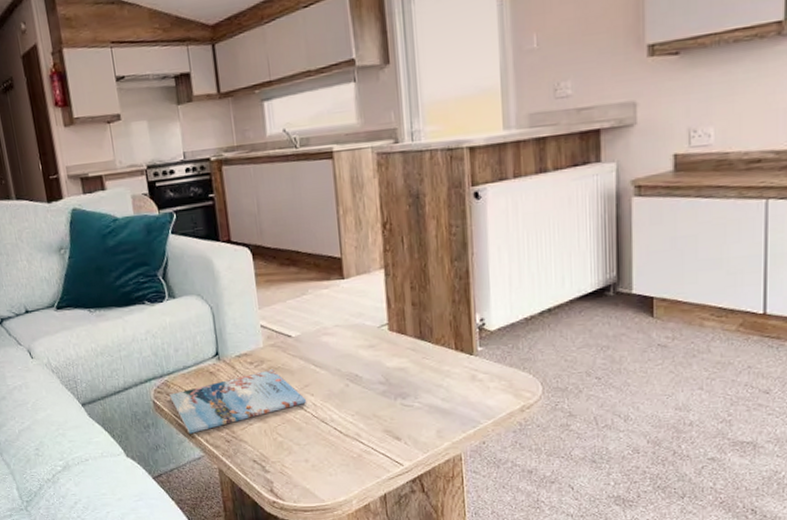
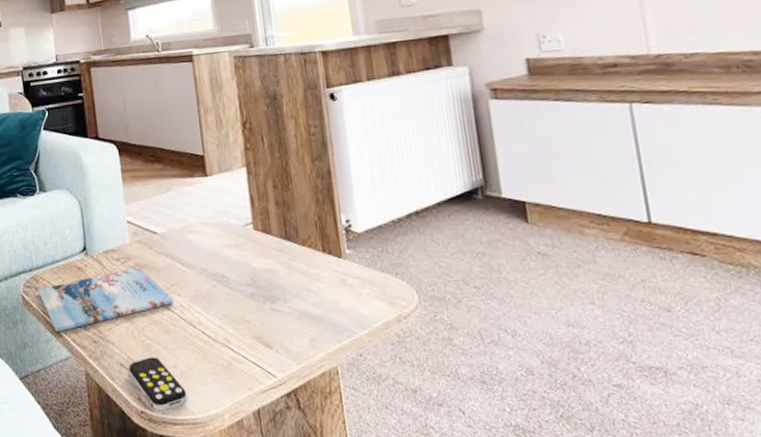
remote control: none [261,453,318,501] -> present [129,357,188,412]

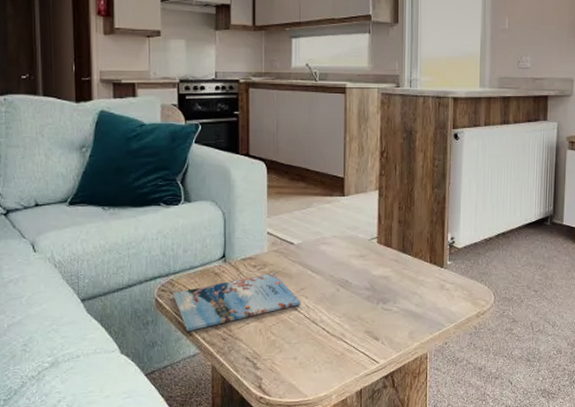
remote control: present [129,357,188,412] -> none [253,351,303,396]

